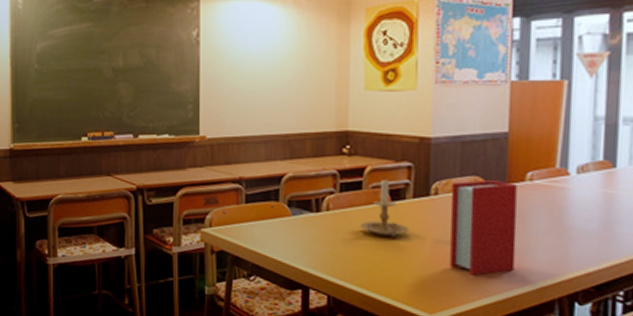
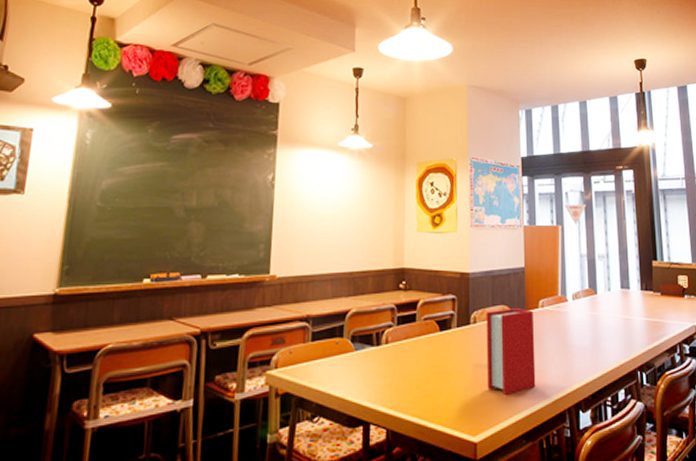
candle holder: present [359,178,410,238] -> none [414,310,455,365]

